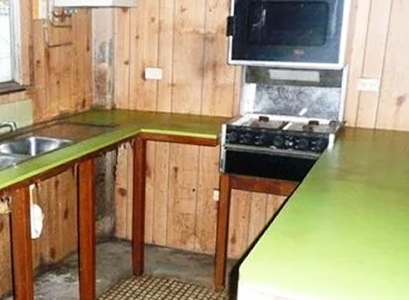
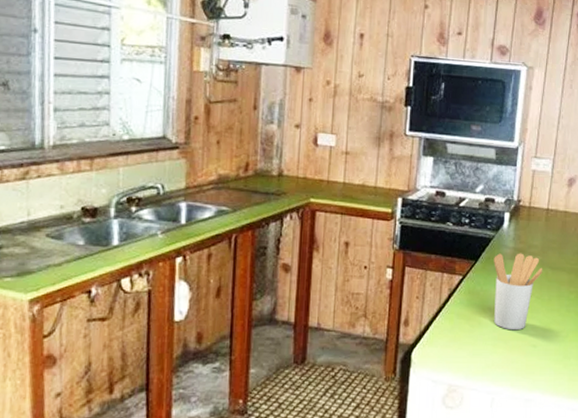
utensil holder: none [318,173,369,248] -> present [494,253,542,331]

